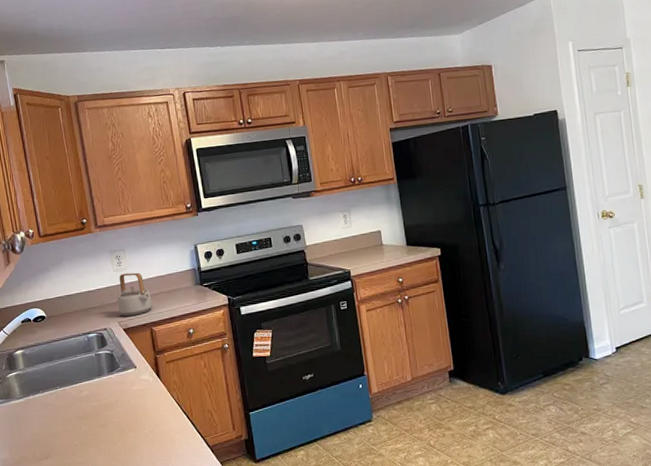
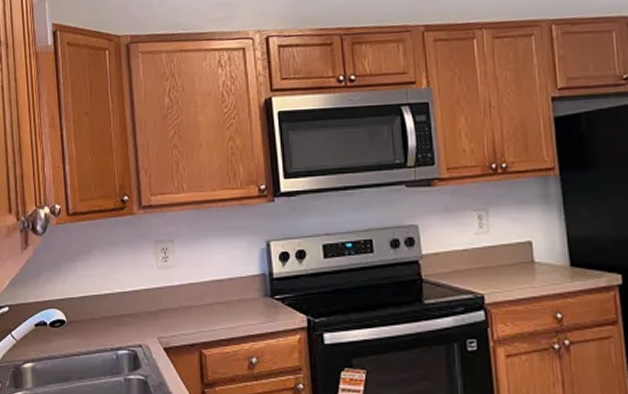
teapot: present [117,272,153,316] -> none [159,272,204,331]

